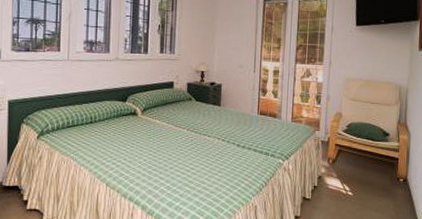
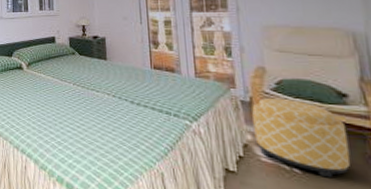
ottoman: none [327,137,385,197] -> present [252,97,351,178]

